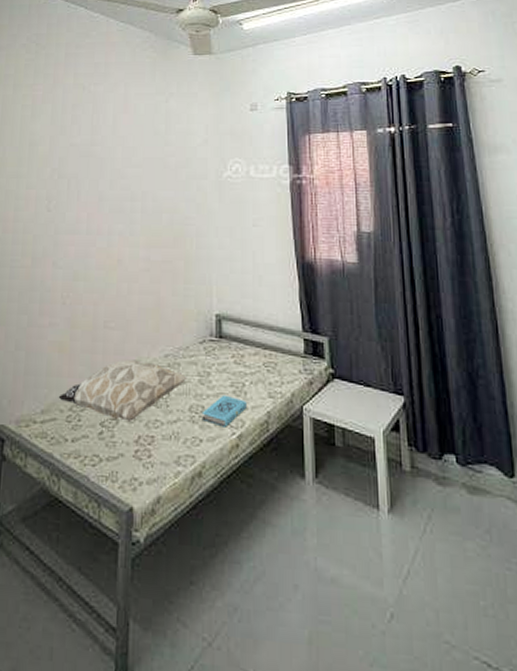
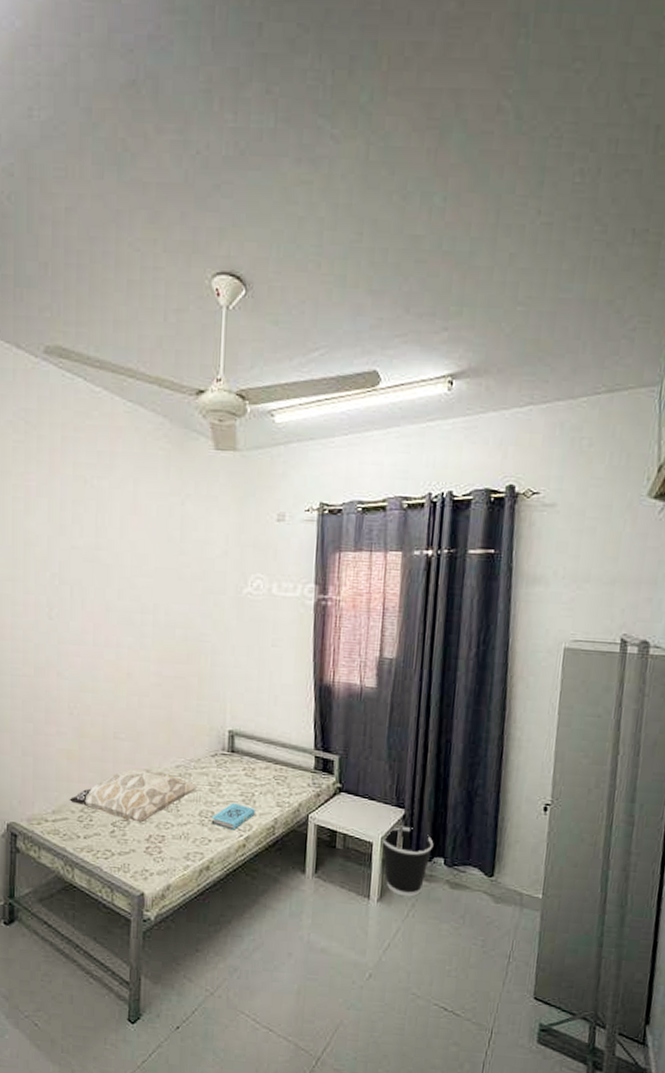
wastebasket: none [383,416,442,506] -> present [381,825,434,897]

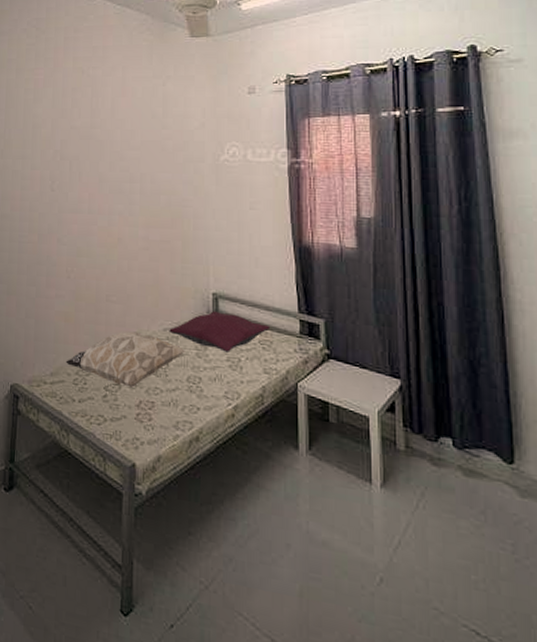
pillow: none [182,748,286,788] -> present [169,311,271,352]
book: present [211,802,255,830] -> none [199,368,242,398]
wastebasket: present [381,825,434,897] -> none [377,398,438,484]

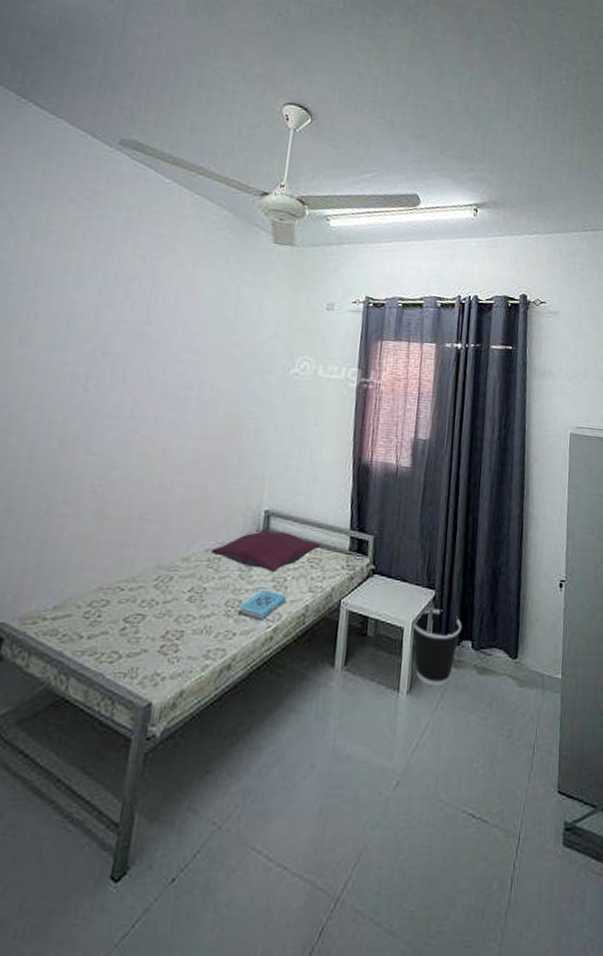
decorative pillow: present [65,331,185,388] -> none [76,553,227,617]
book: none [199,368,242,398] -> present [237,589,286,621]
wastebasket: none [377,398,438,484] -> present [411,608,462,687]

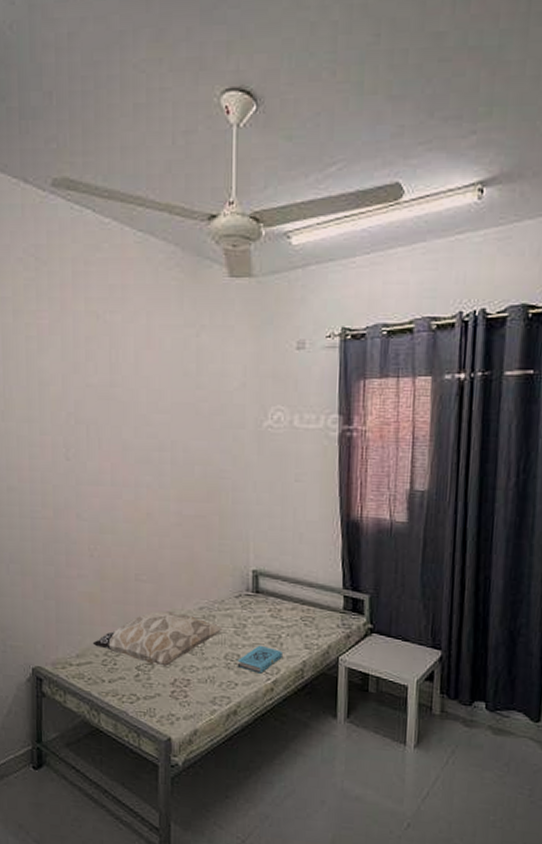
decorative pillow: none [76,553,227,617] -> present [92,610,223,666]
pillow: present [211,529,321,572] -> none [205,588,313,629]
wastebasket: present [411,608,462,687] -> none [416,667,474,743]

